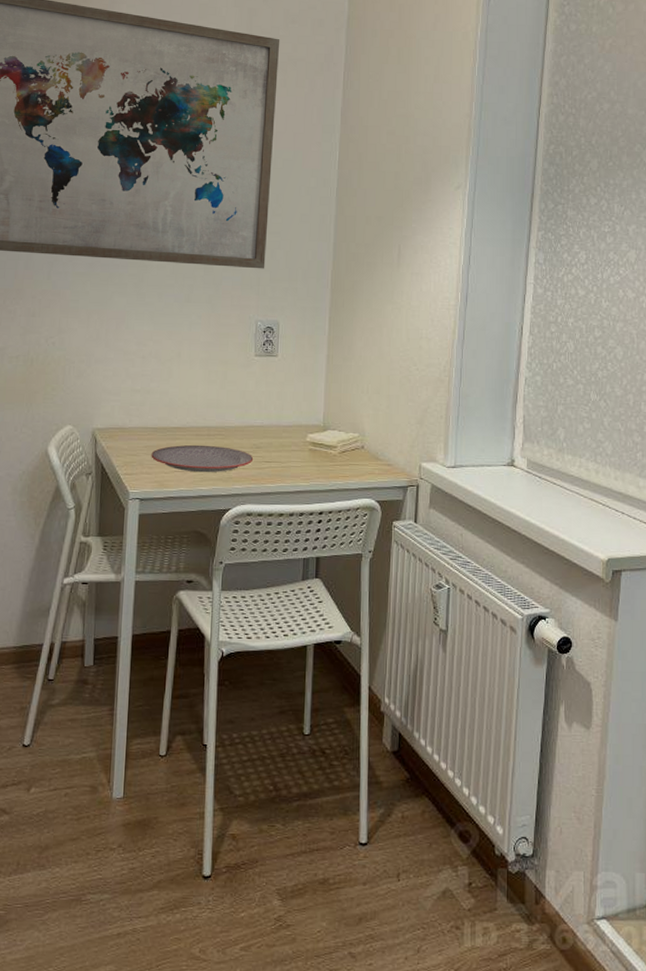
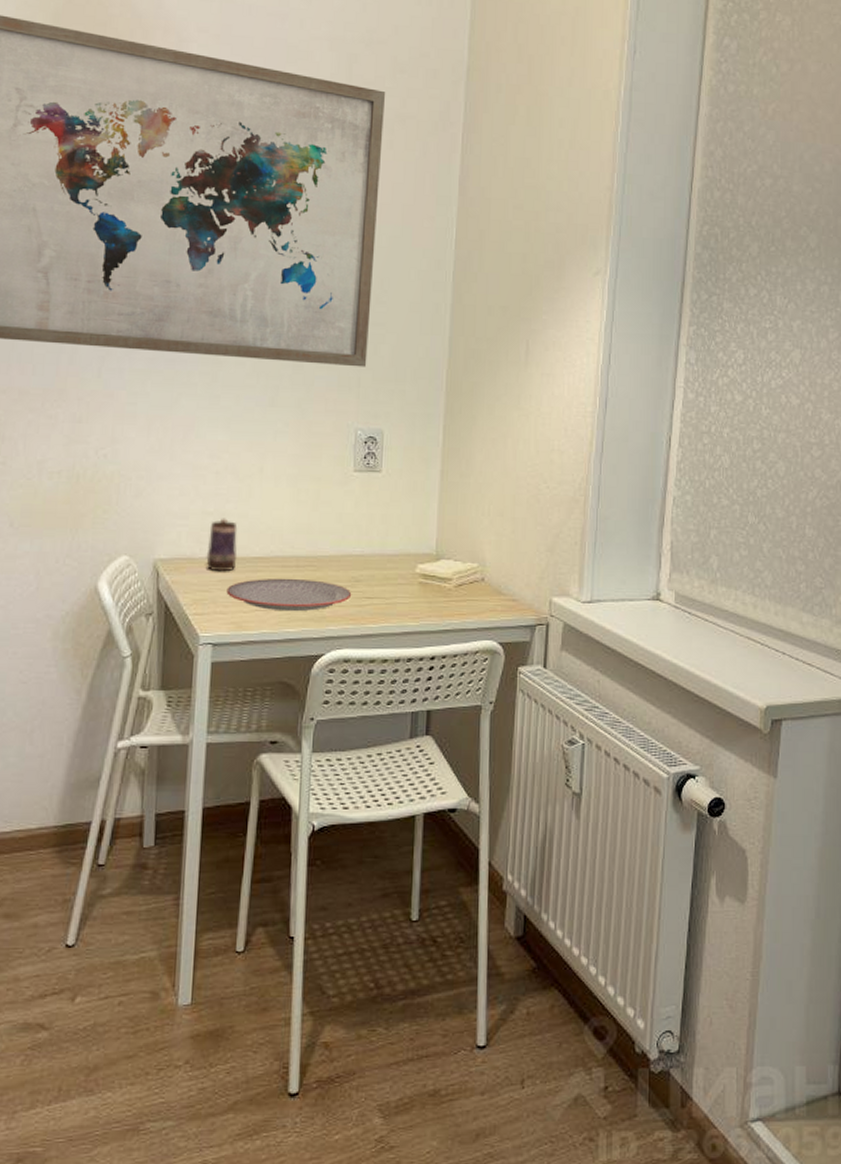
mug: none [134,394,160,438] -> present [206,518,238,571]

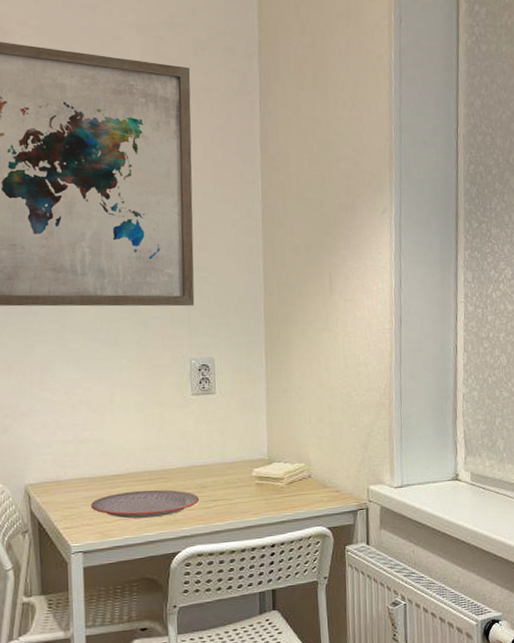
mug: present [206,518,238,571] -> none [70,444,98,490]

